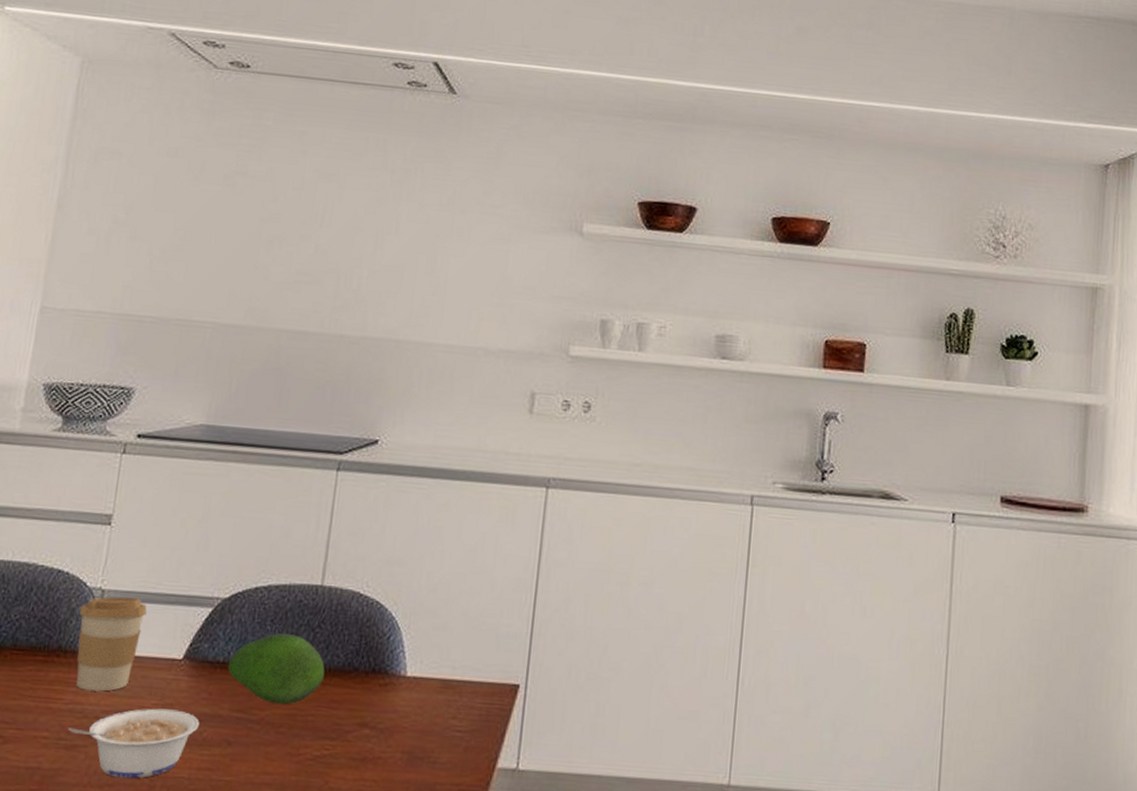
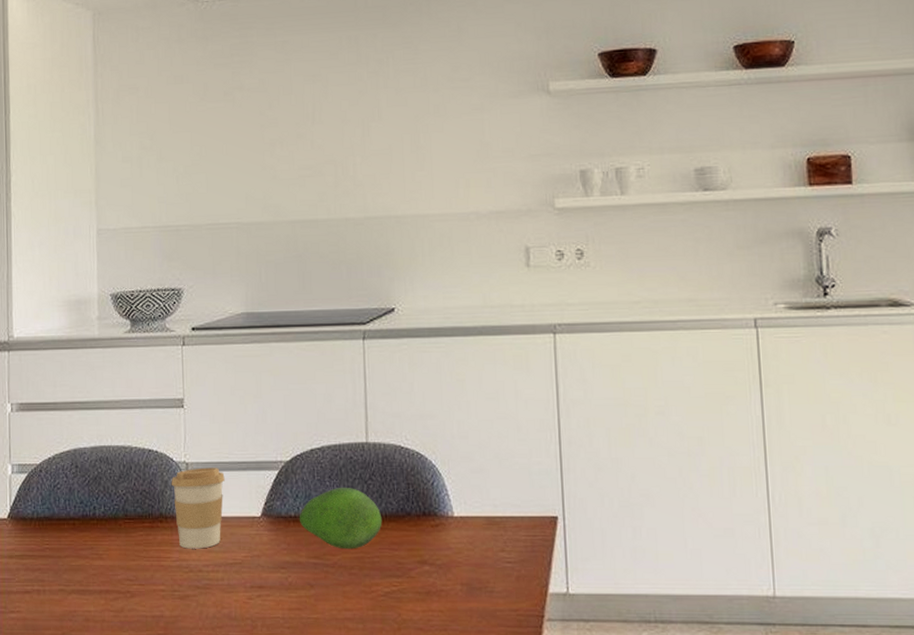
legume: present [67,708,199,779] -> none [178,560,284,621]

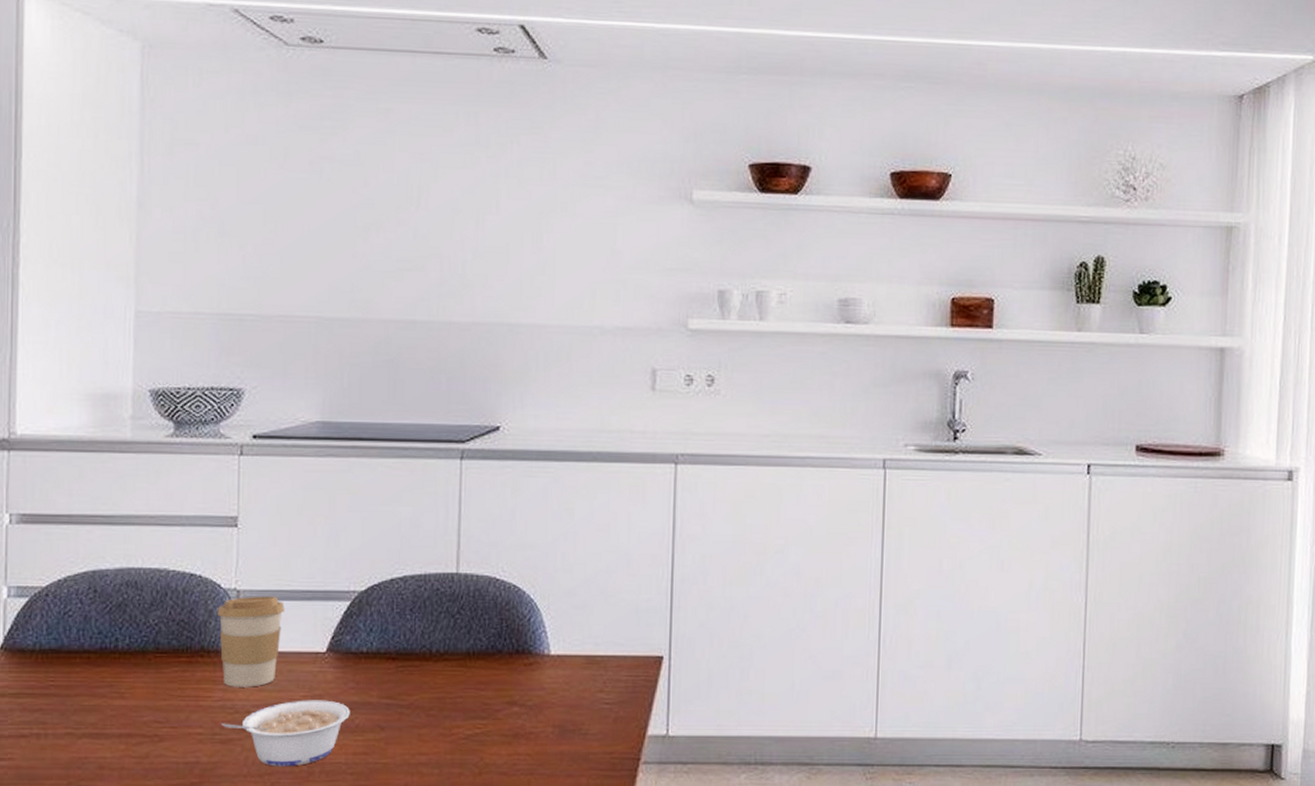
legume: none [178,560,284,621] -> present [220,700,350,767]
fruit: present [299,487,382,549] -> none [371,621,469,689]

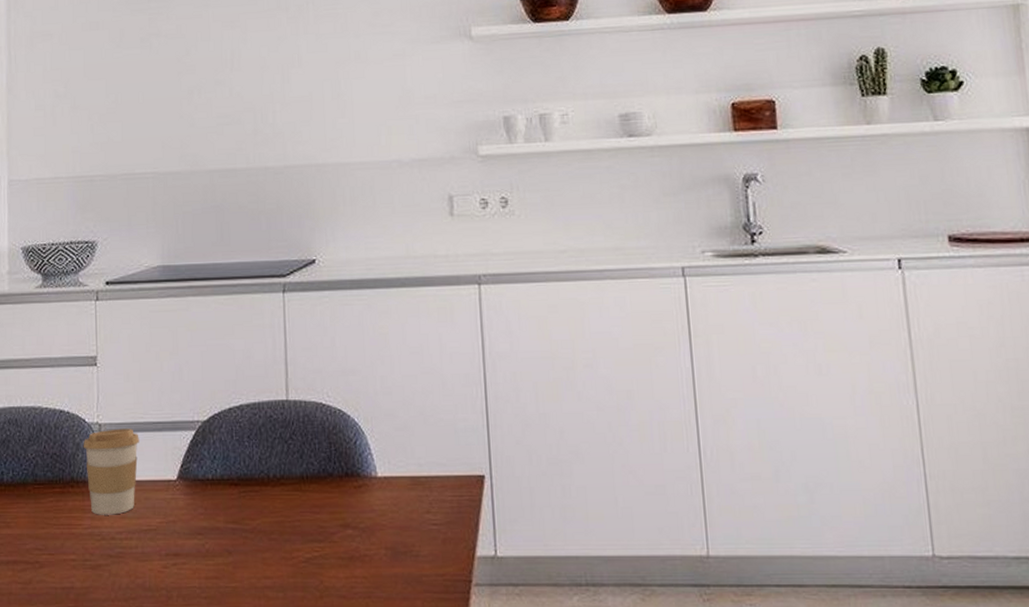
legume: present [220,700,350,767] -> none [90,526,201,591]

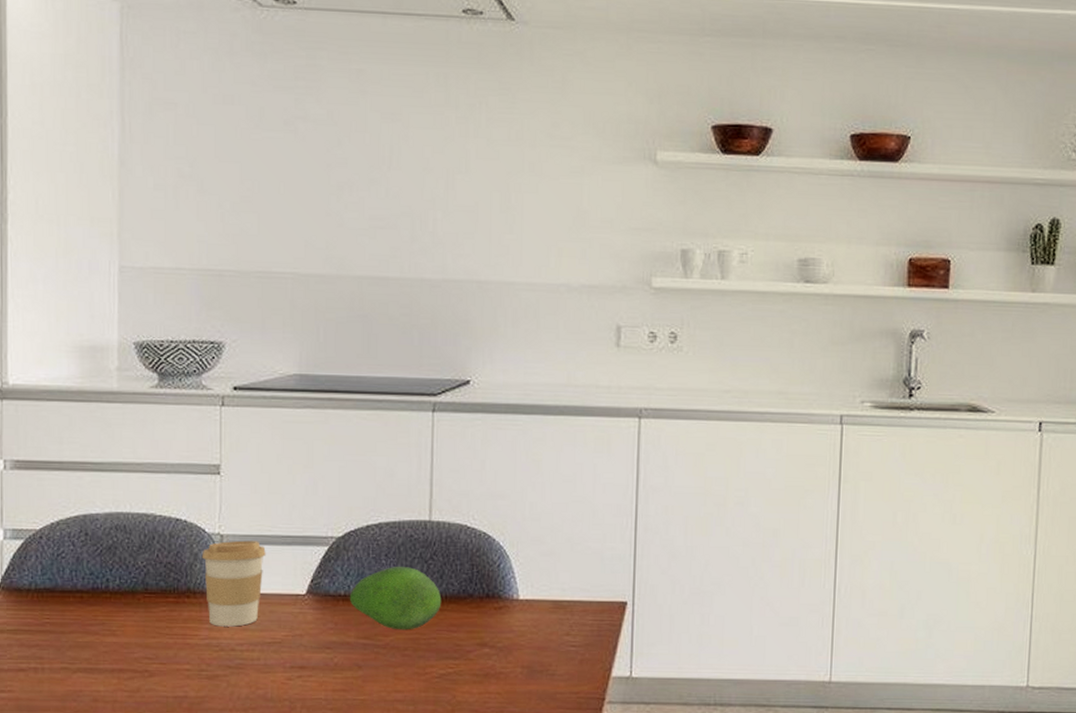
fruit: none [216,447,303,513] -> present [349,566,442,630]

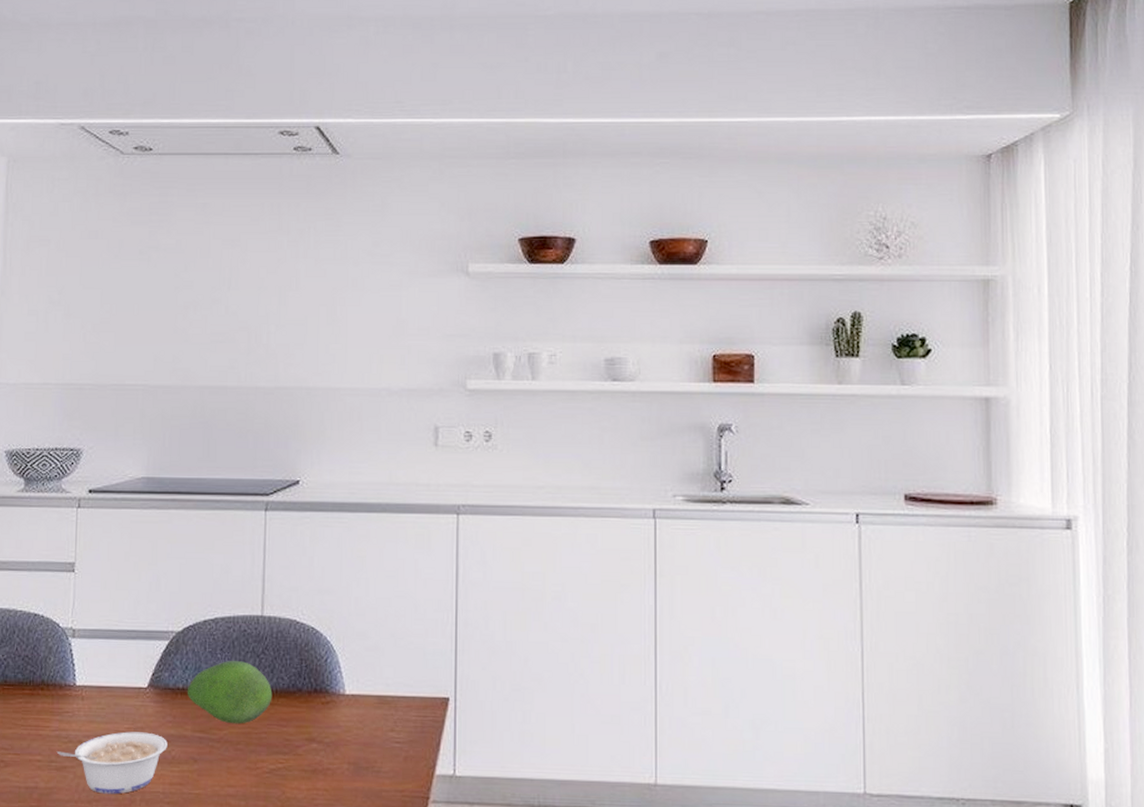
coffee cup: present [201,540,266,627] -> none [55,635,113,719]
legume: none [207,639,329,702] -> present [56,731,167,794]

